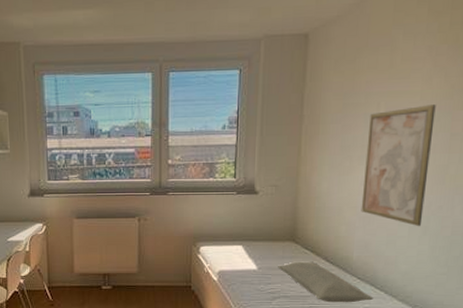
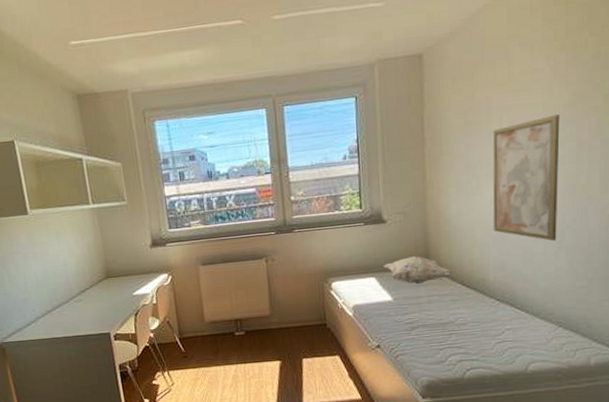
decorative pillow: none [251,229,319,255] -> present [383,256,454,284]
pillow: present [278,261,374,303] -> none [413,288,515,328]

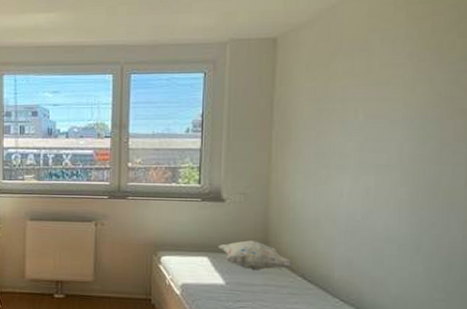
wall art: present [492,114,560,242] -> none [341,112,421,245]

